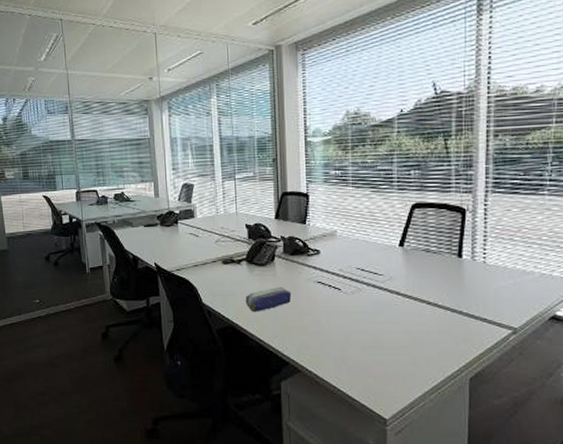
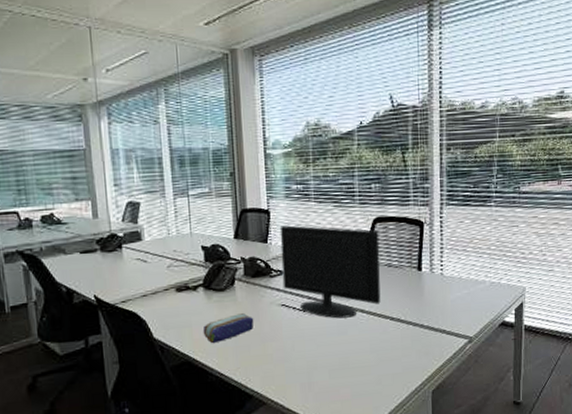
computer monitor: none [318,208,418,299] -> present [279,225,381,319]

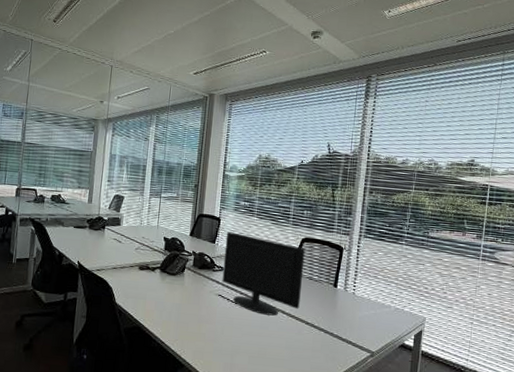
pencil case: present [202,313,254,344] -> none [153,295,195,316]

